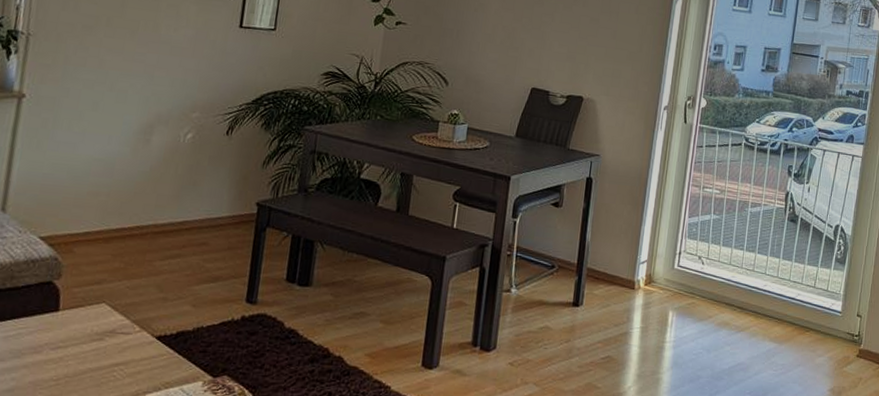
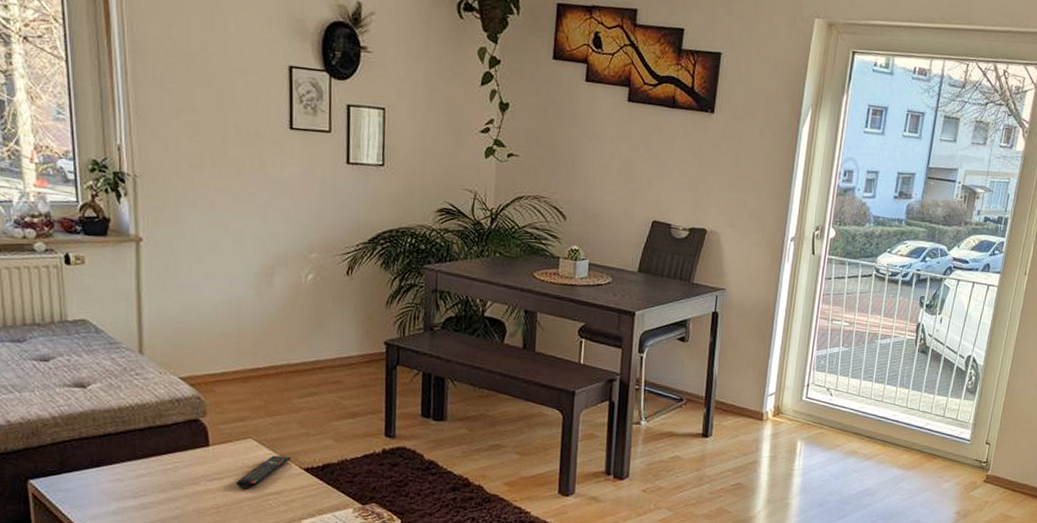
remote control: none [80,322,145,358] -> present [236,455,292,488]

